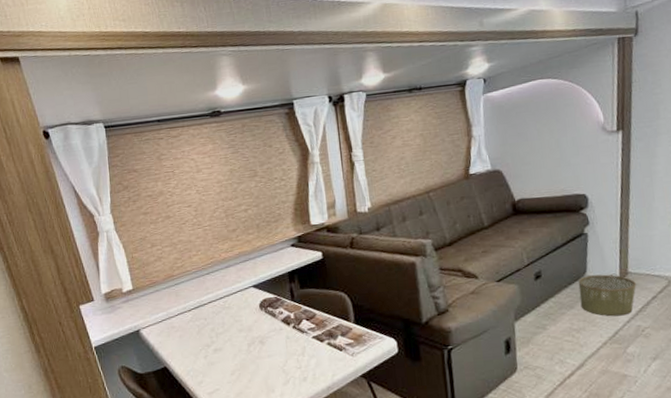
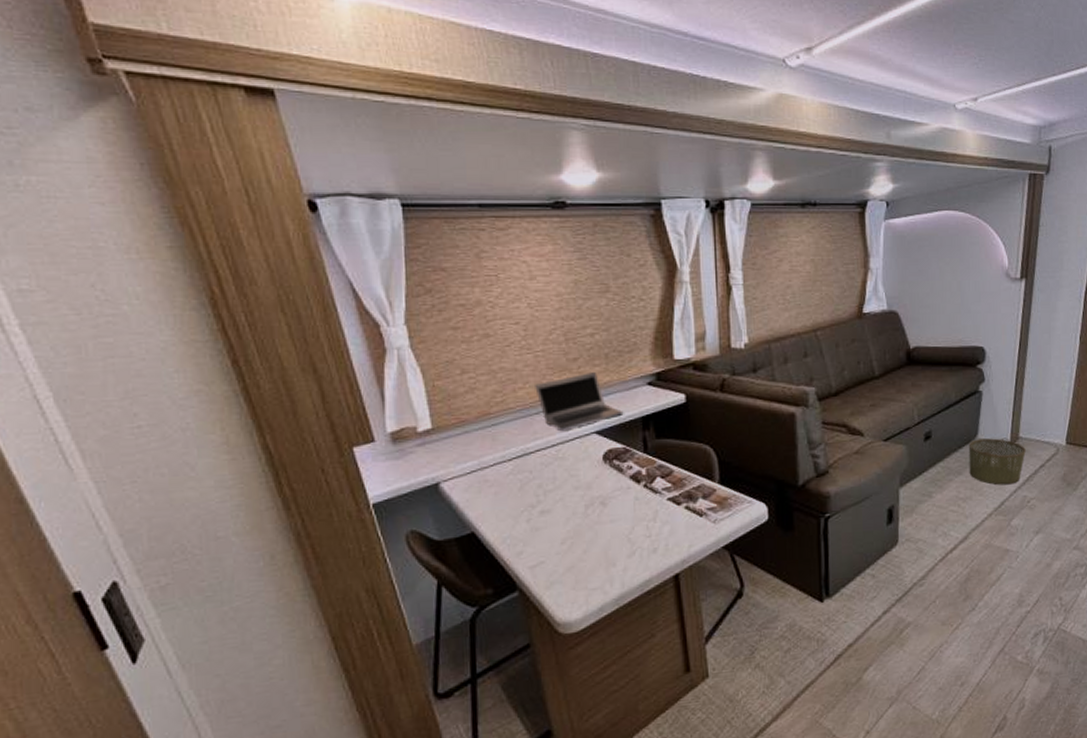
laptop: none [205,239,274,287] -> present [535,372,624,432]

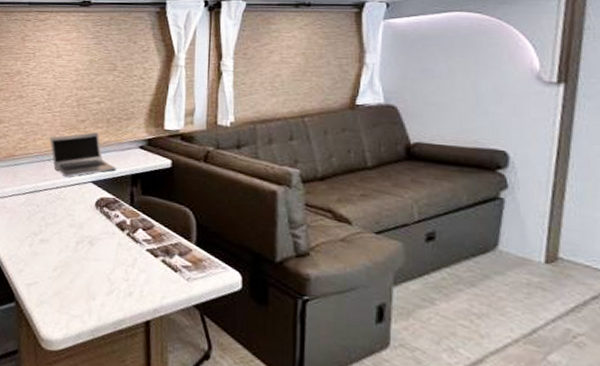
basket: present [968,437,1026,485] -> none [485,250,569,312]

